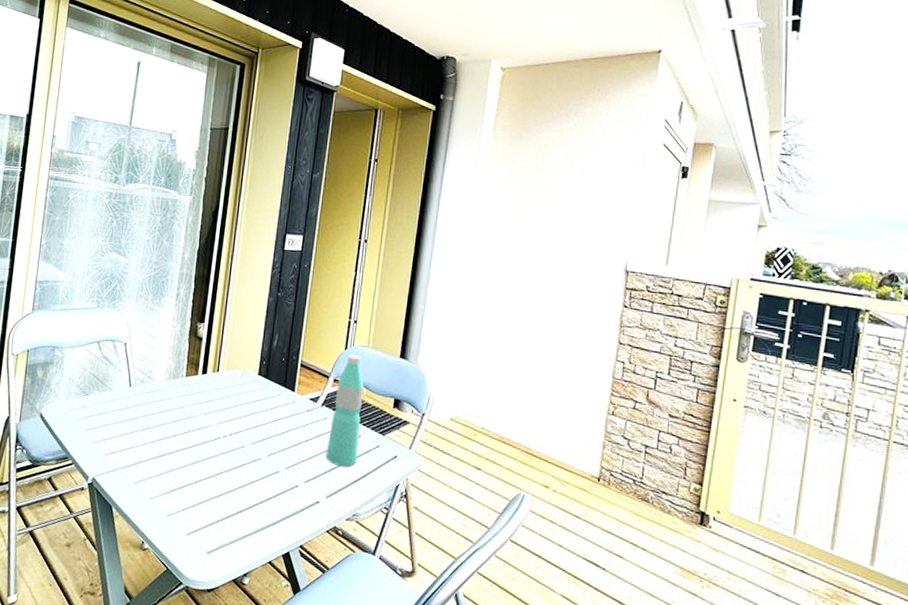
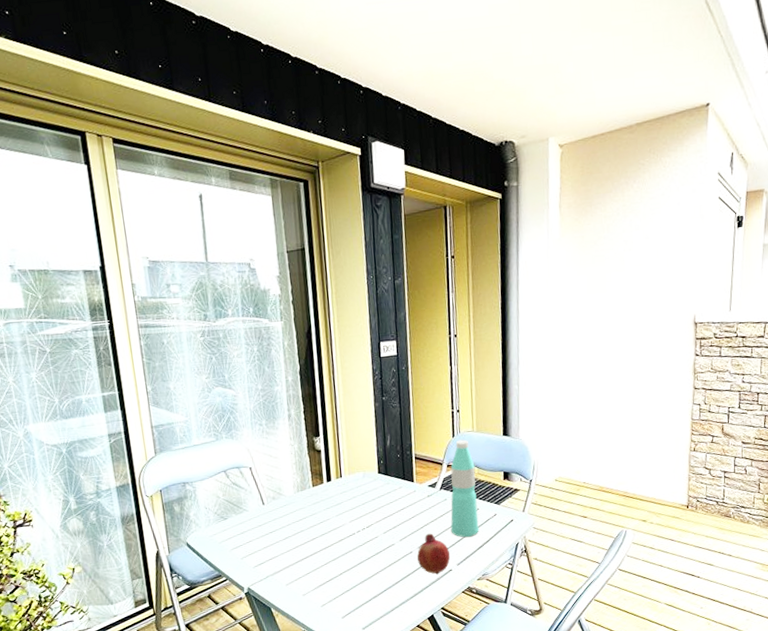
fruit: none [283,453,321,504] -> present [417,533,451,575]

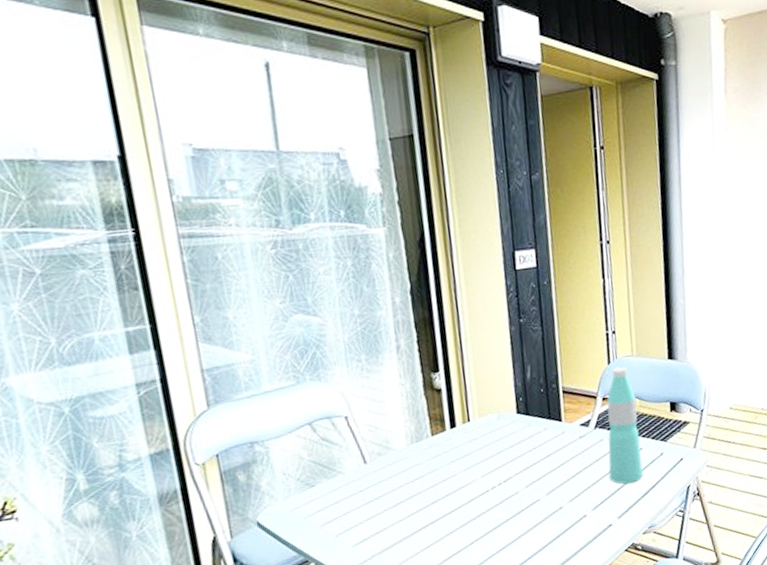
fruit: present [417,533,451,575] -> none [568,482,610,532]

